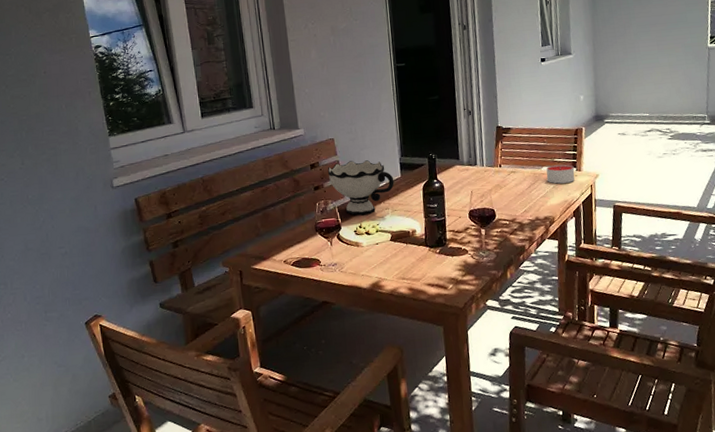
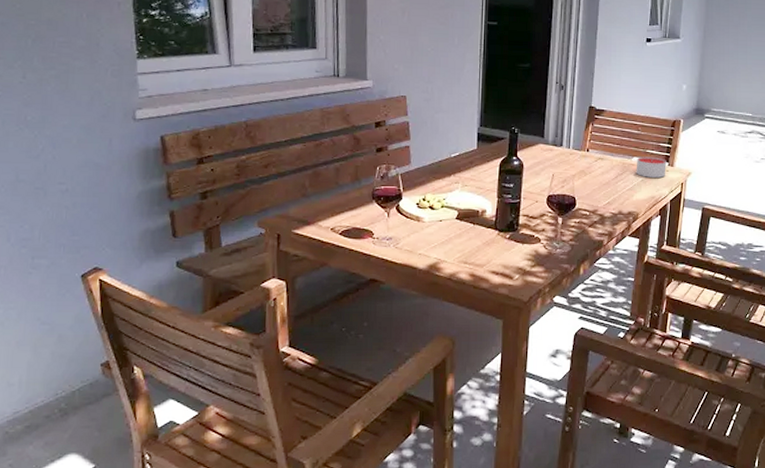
bowl: present [327,160,394,216] -> none [394,124,469,187]

